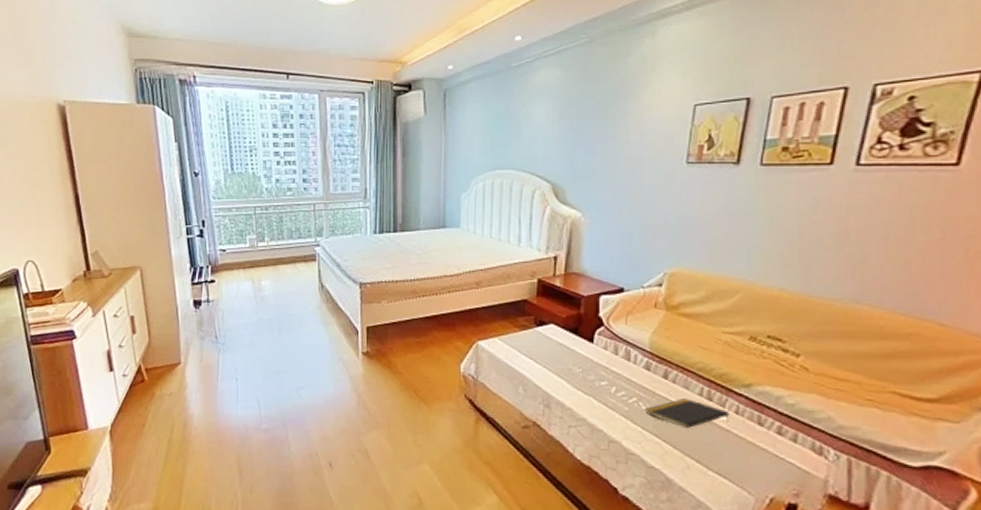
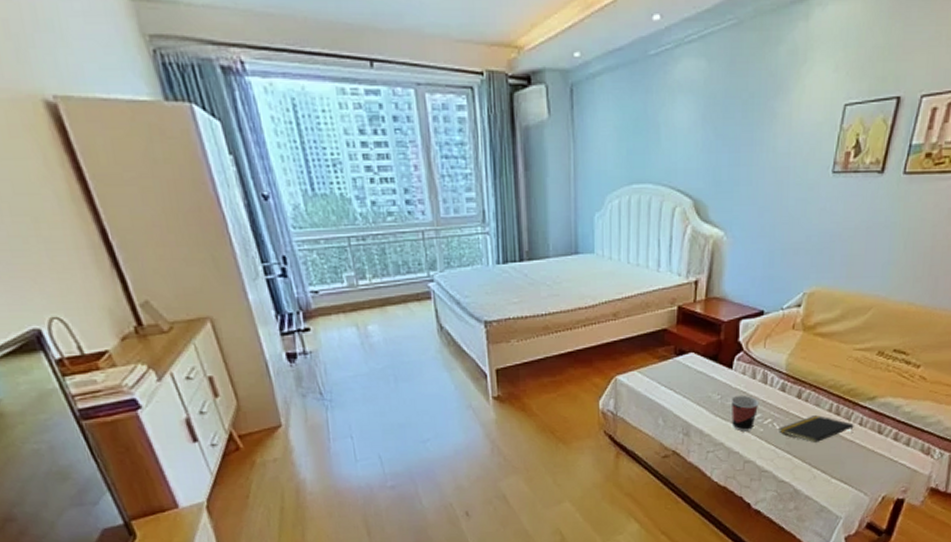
cup: none [592,370,623,409] -> present [731,395,760,432]

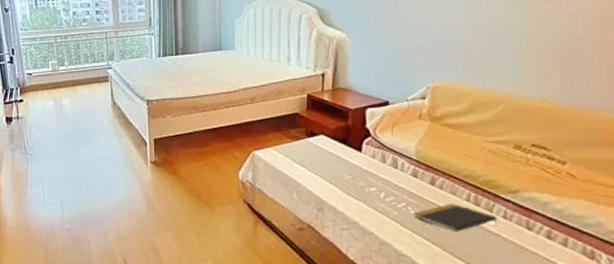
cup: present [731,395,760,432] -> none [362,177,392,213]

